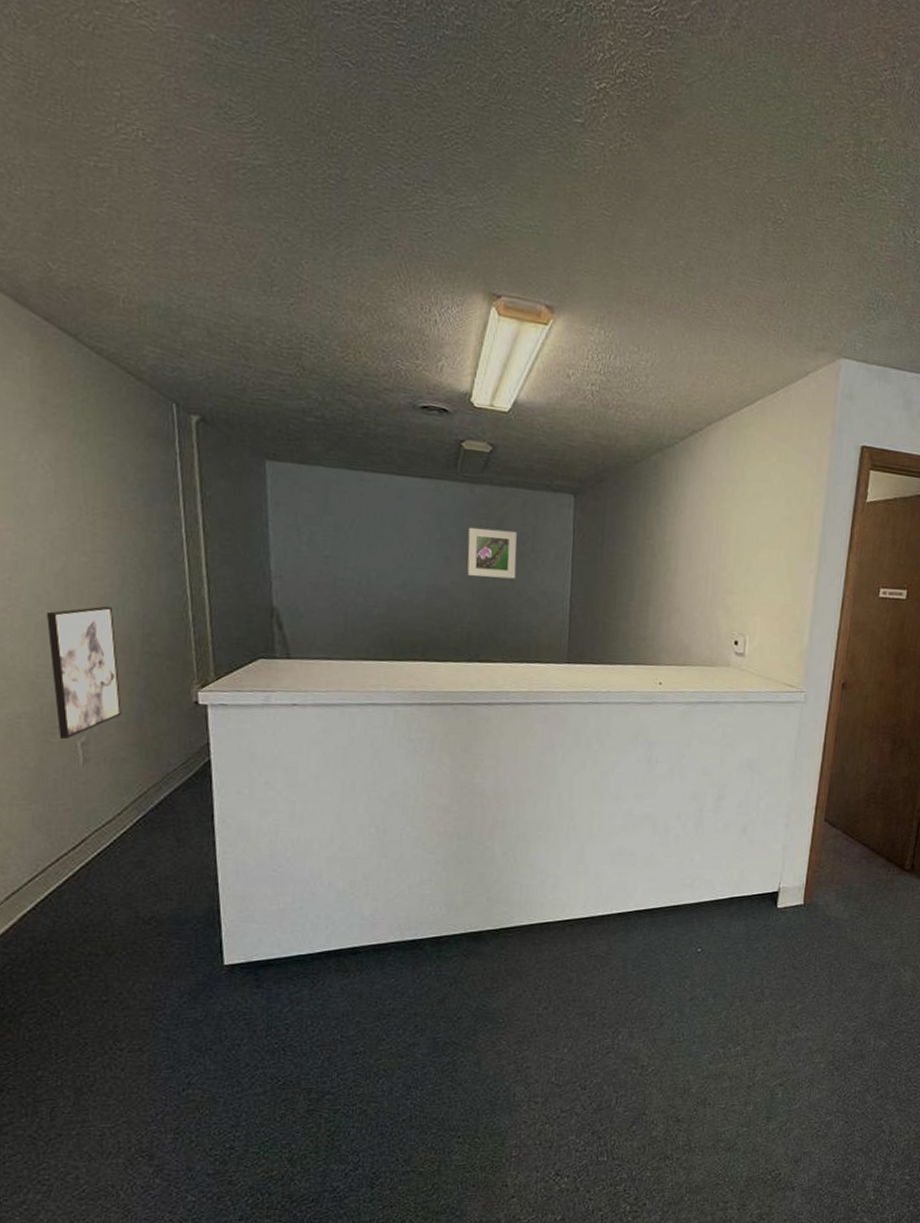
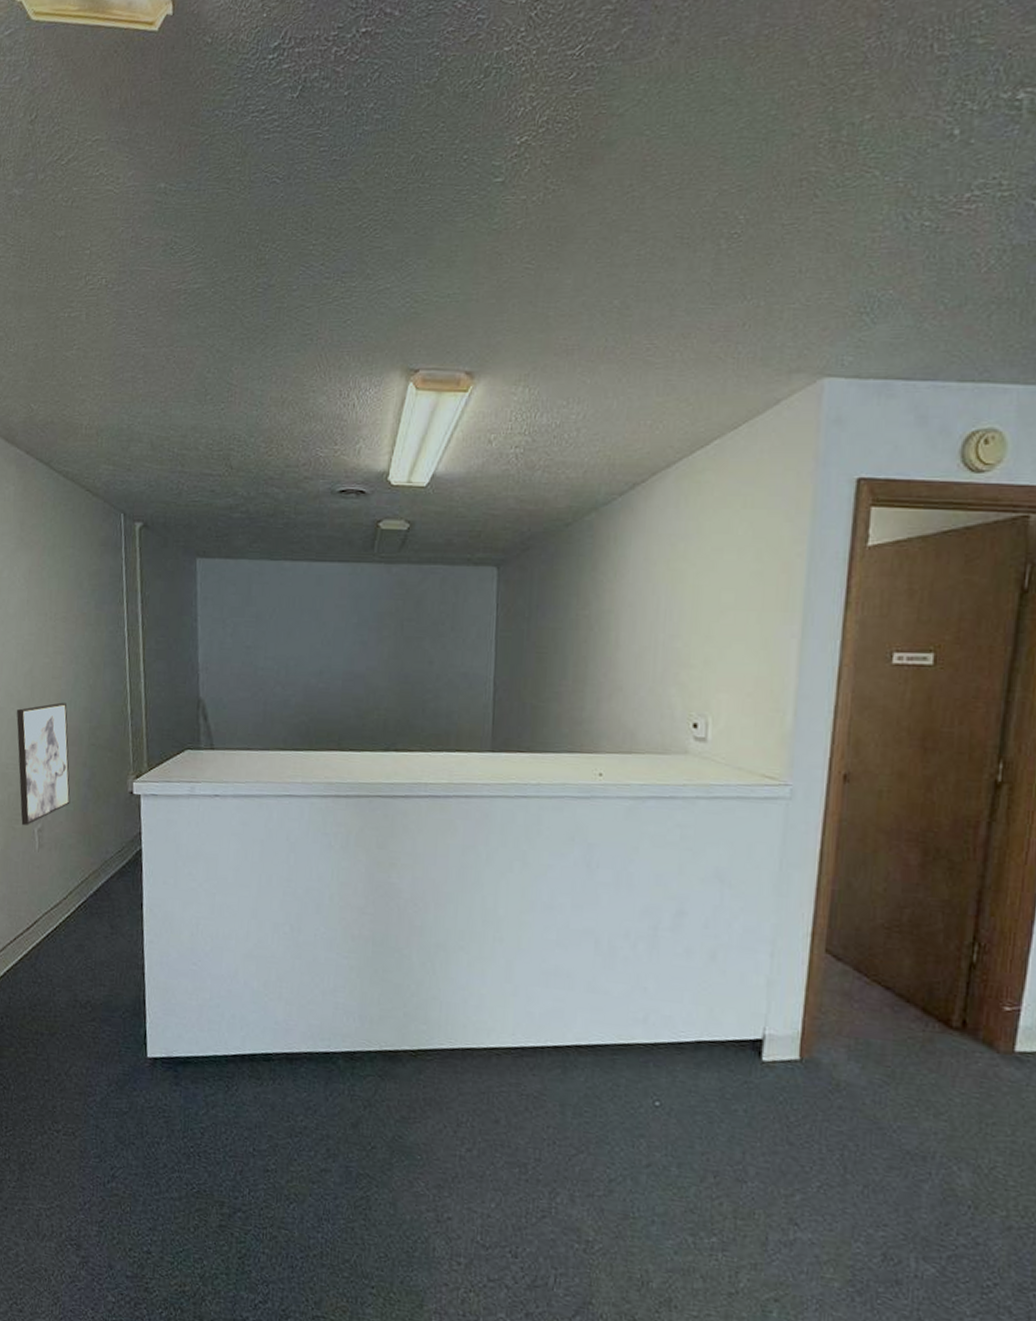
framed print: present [467,527,517,579] -> none [384,609,436,661]

